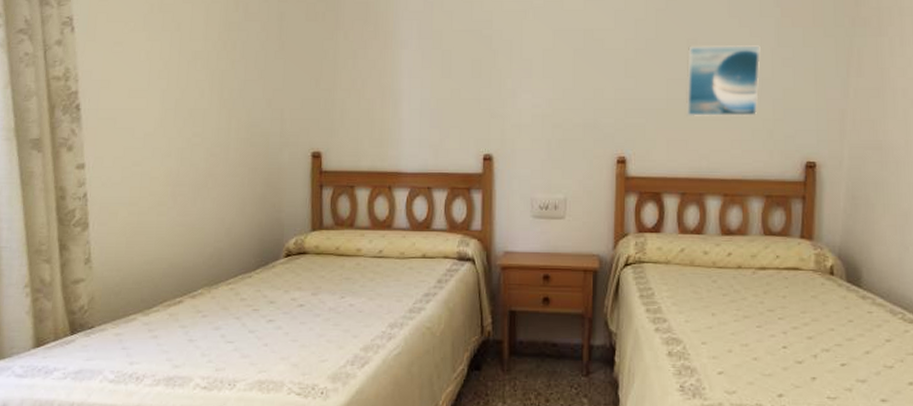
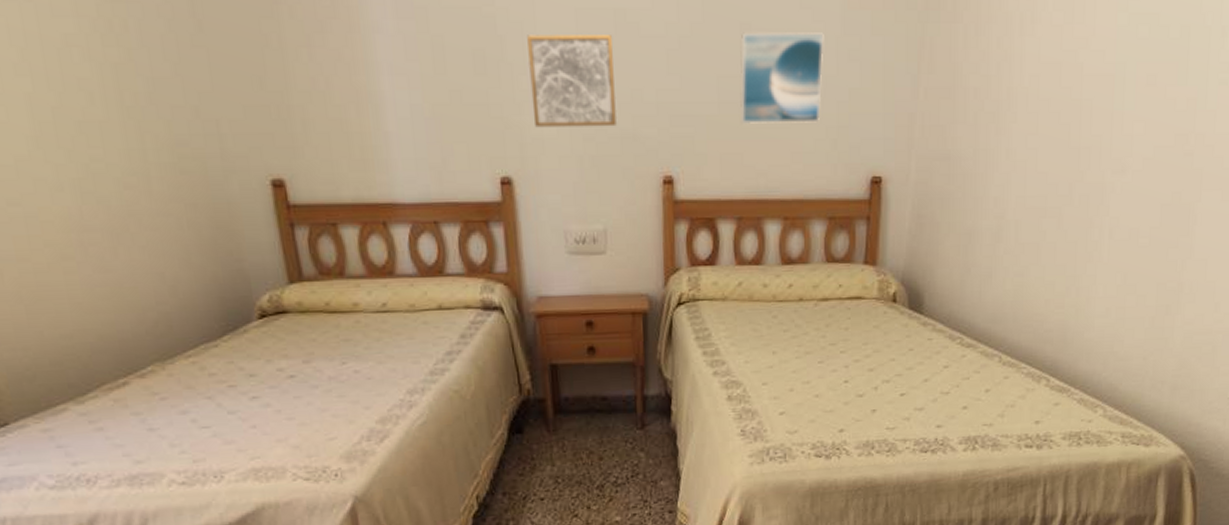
wall art: none [514,49,581,117] -> present [527,35,617,128]

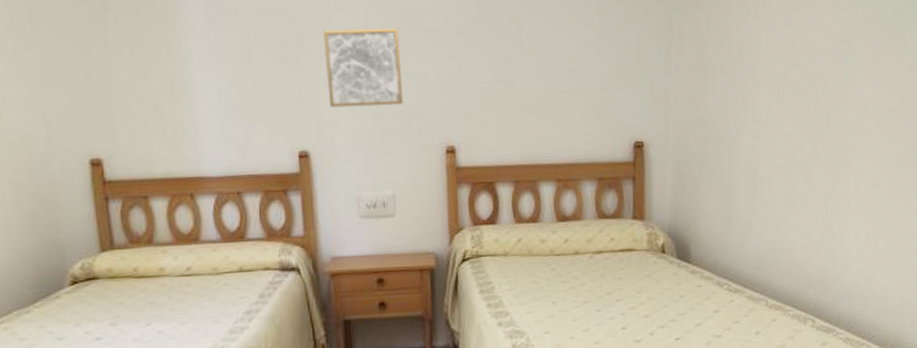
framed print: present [739,32,824,125] -> none [511,22,586,101]

